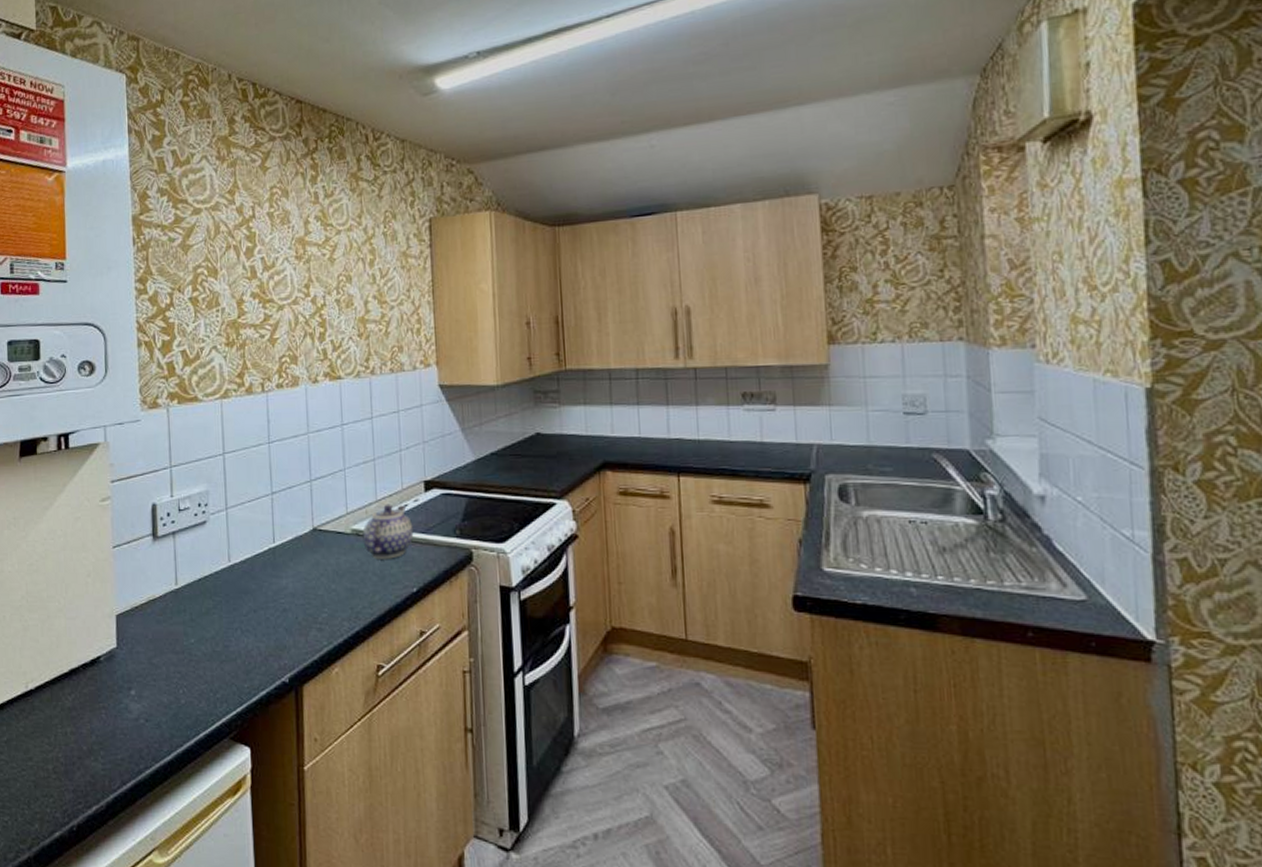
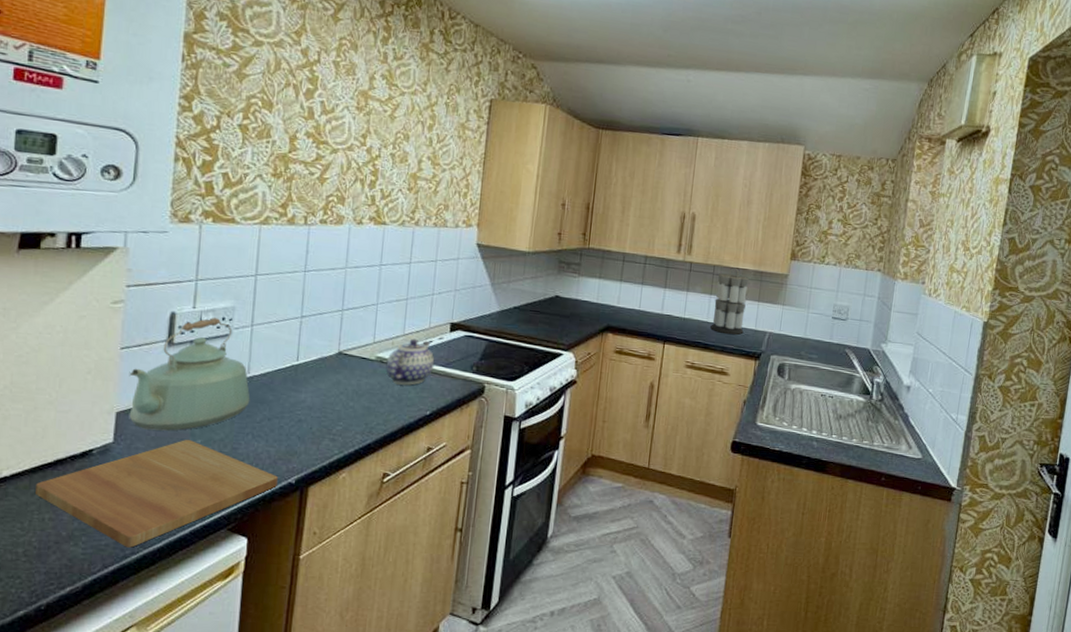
cutting board: none [57,639,272,762] -> present [35,439,278,548]
kettle: none [124,504,235,632] -> present [129,317,251,431]
spice rack: none [734,366,781,454] -> present [710,267,750,335]

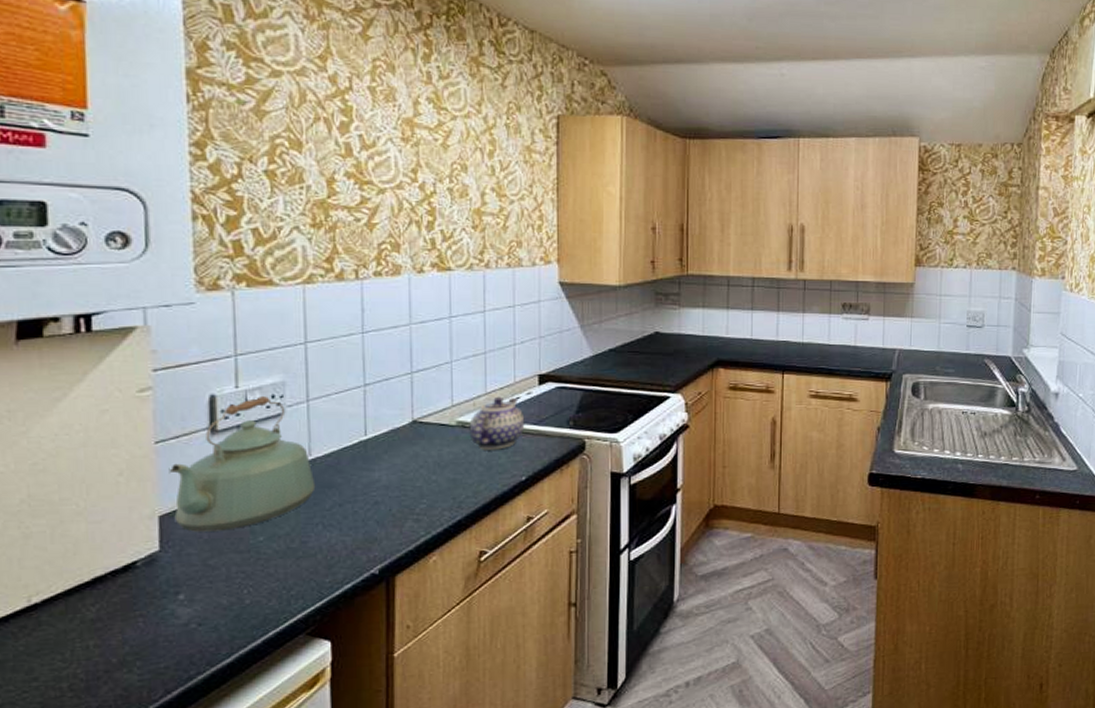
cutting board: present [35,439,278,548] -> none [74,537,358,668]
spice rack: present [710,267,750,335] -> none [833,281,872,356]

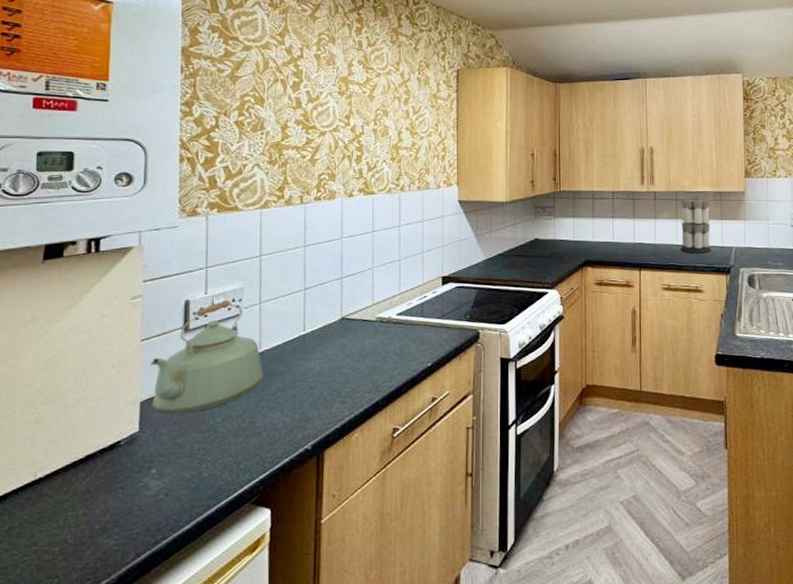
teapot: present [469,396,525,450] -> none [386,295,431,341]
spice rack: none [833,281,872,356] -> present [681,191,712,254]

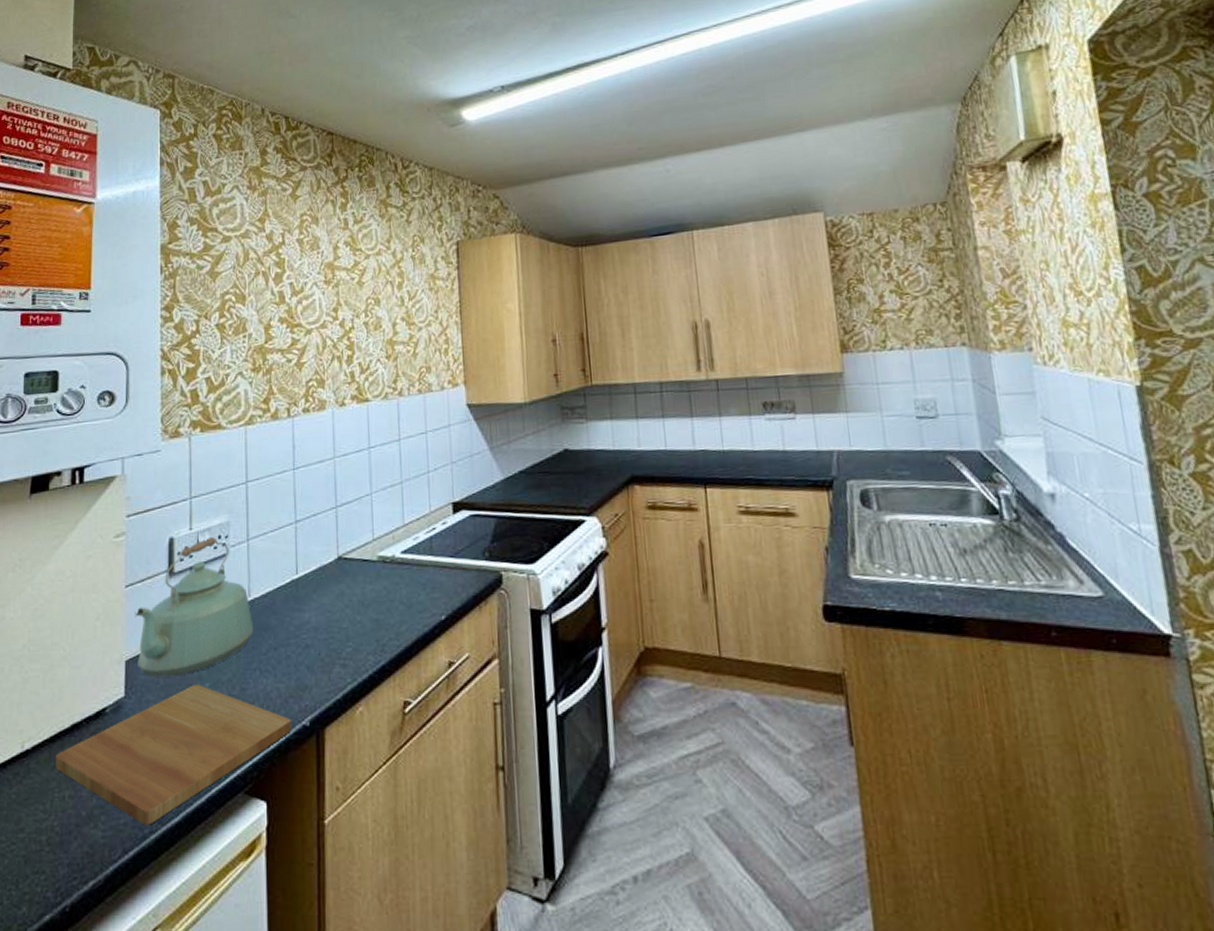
cutting board: none [69,419,295,533] -> present [55,683,291,825]
spice rack: present [681,191,712,254] -> none [754,376,803,463]

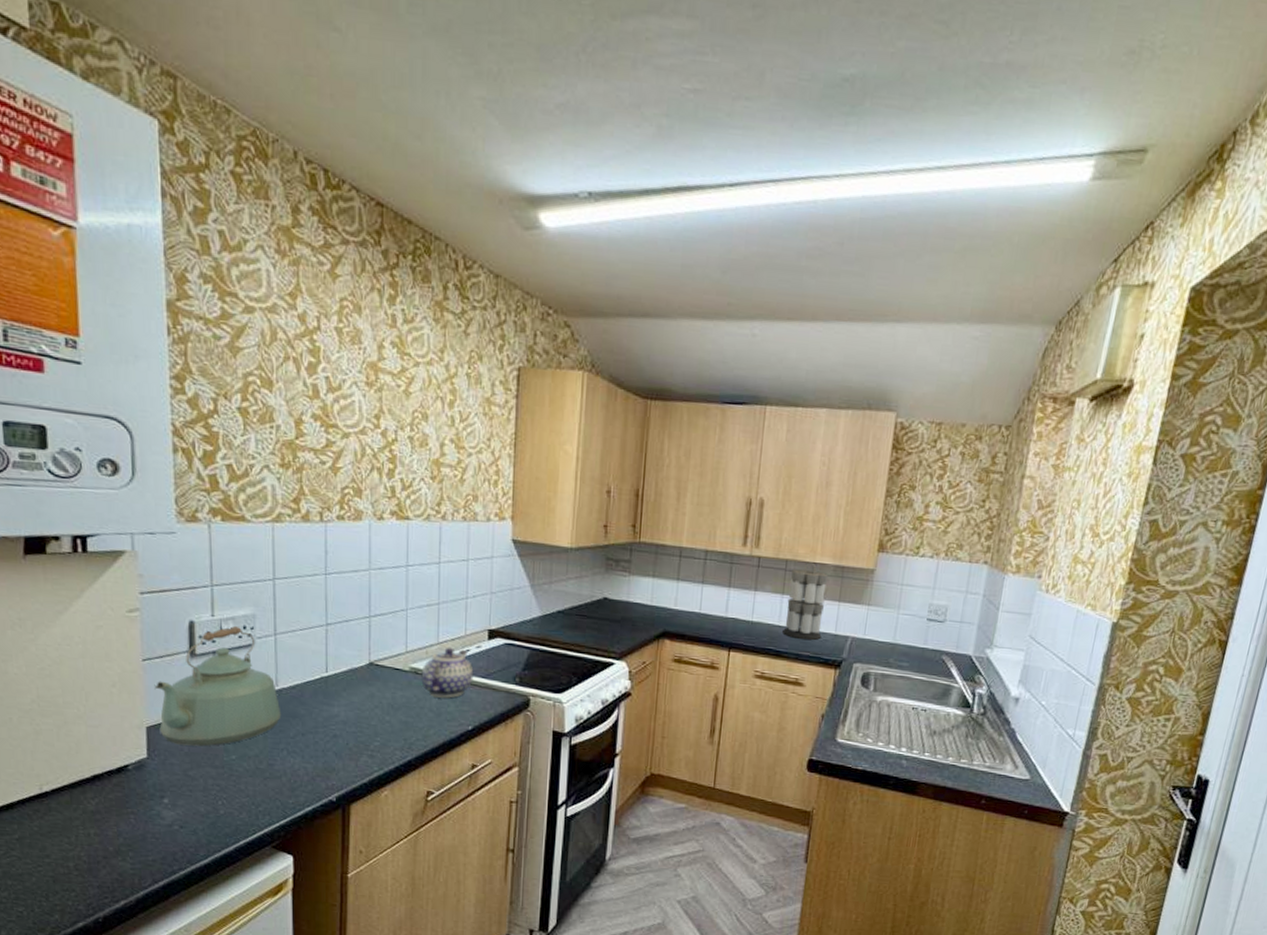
cutting board: present [55,683,291,825] -> none [77,755,318,864]
teapot: none [389,527,442,587] -> present [421,647,474,698]
spice rack: none [754,376,803,463] -> present [783,562,829,641]

